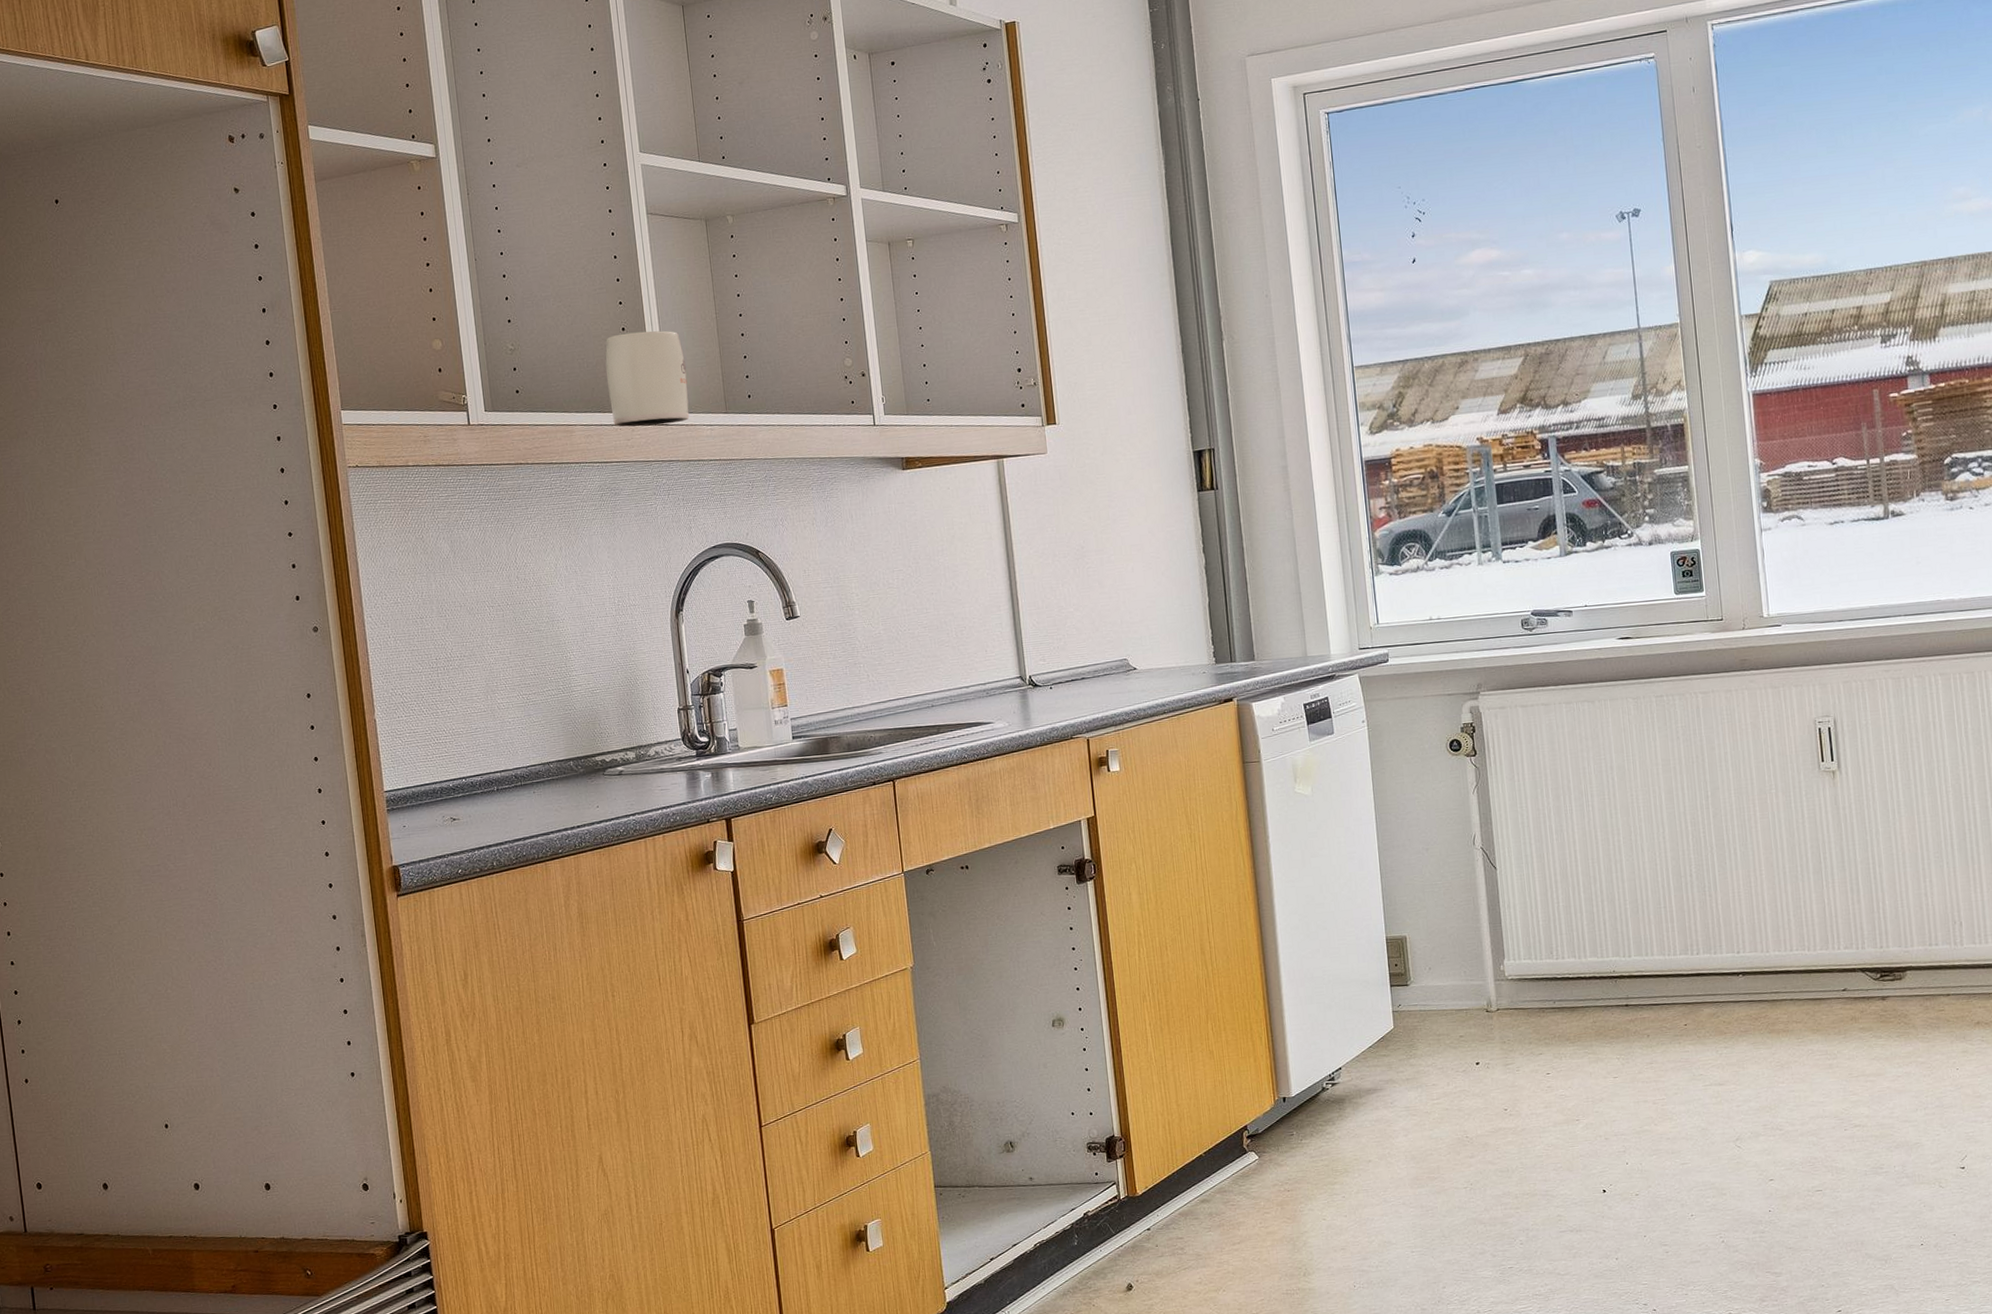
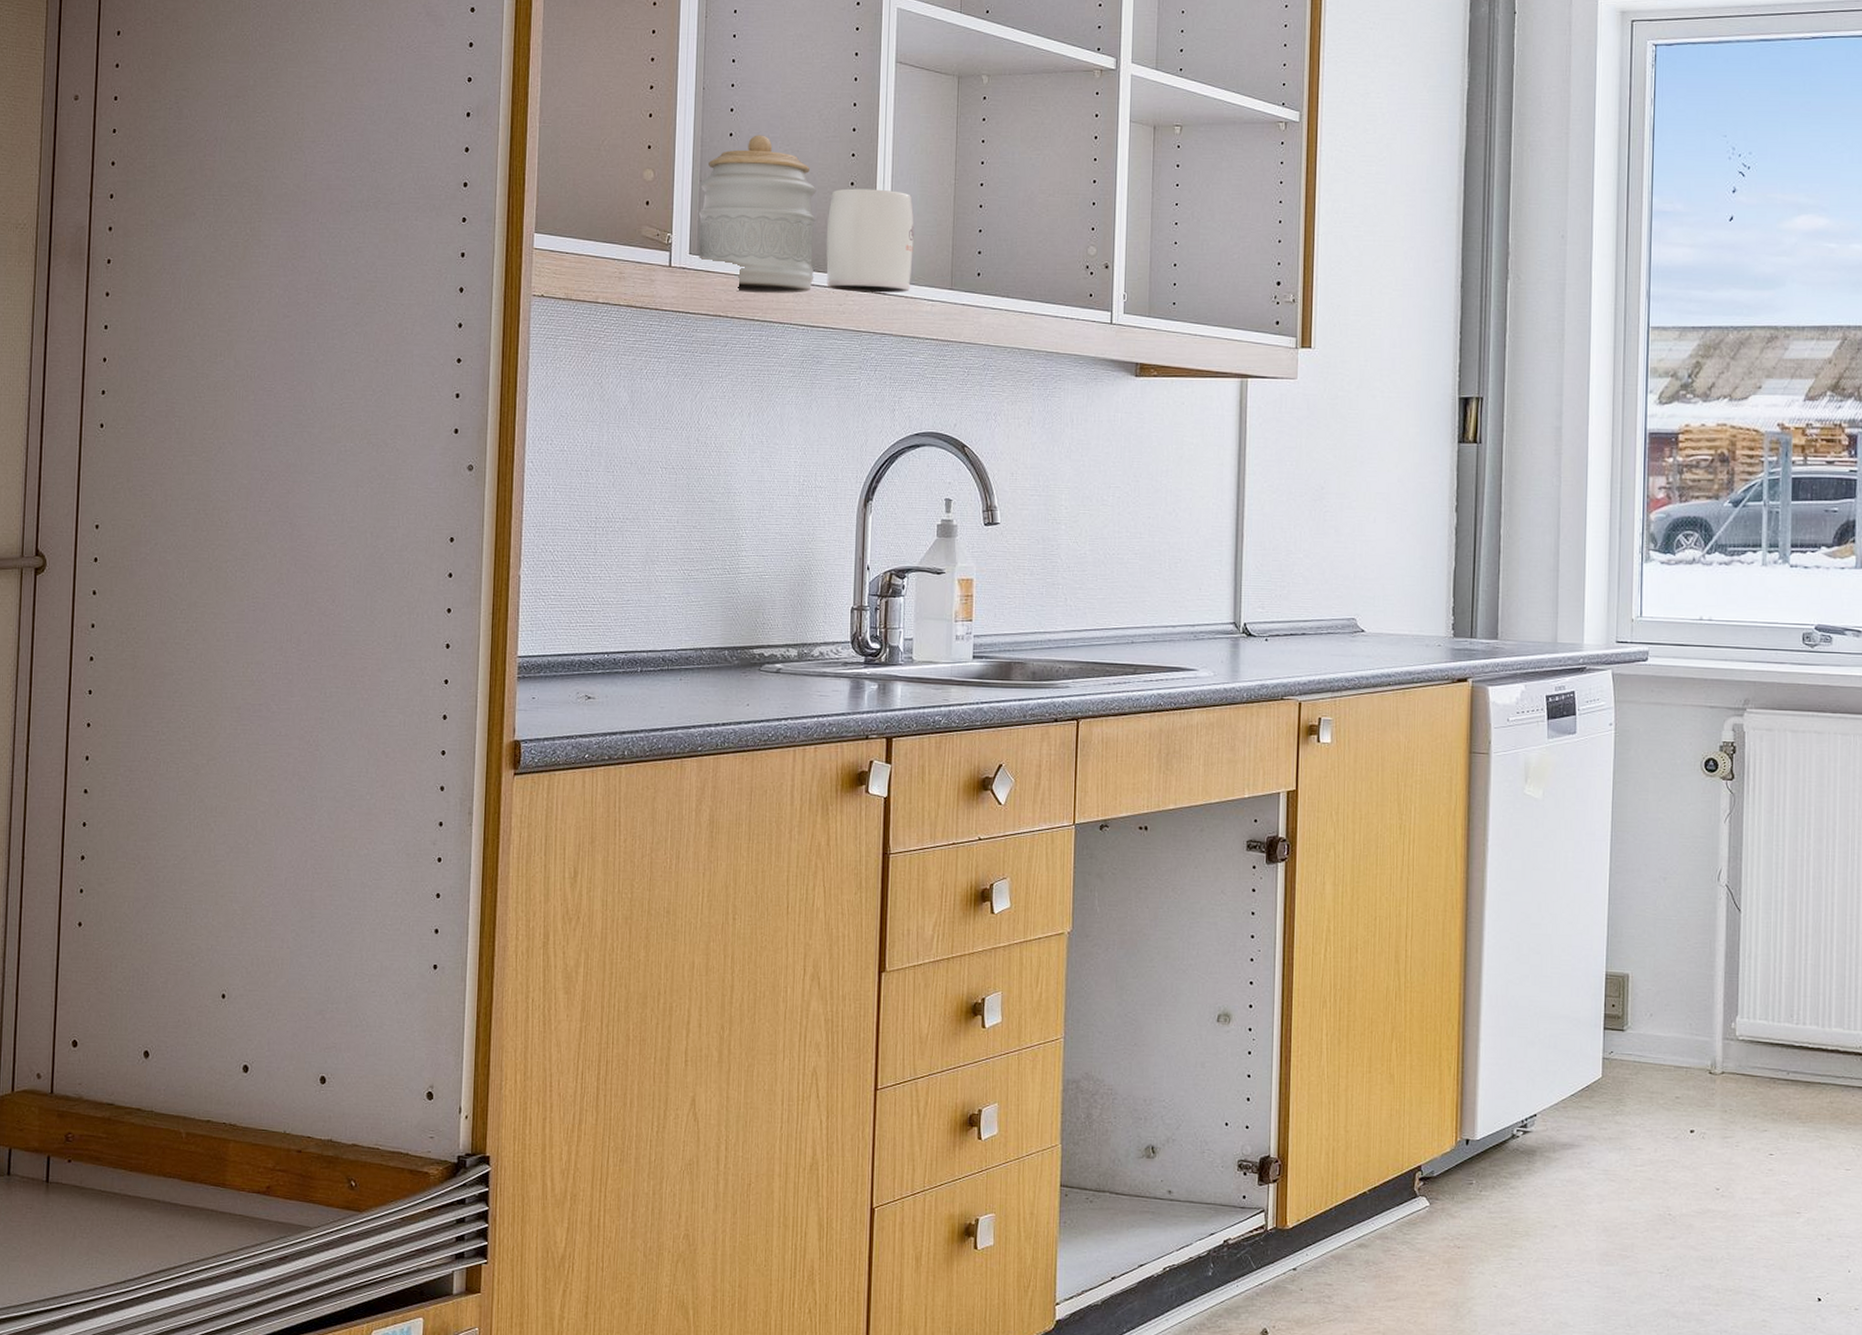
jar: none [484,295,601,440] -> present [698,135,816,293]

